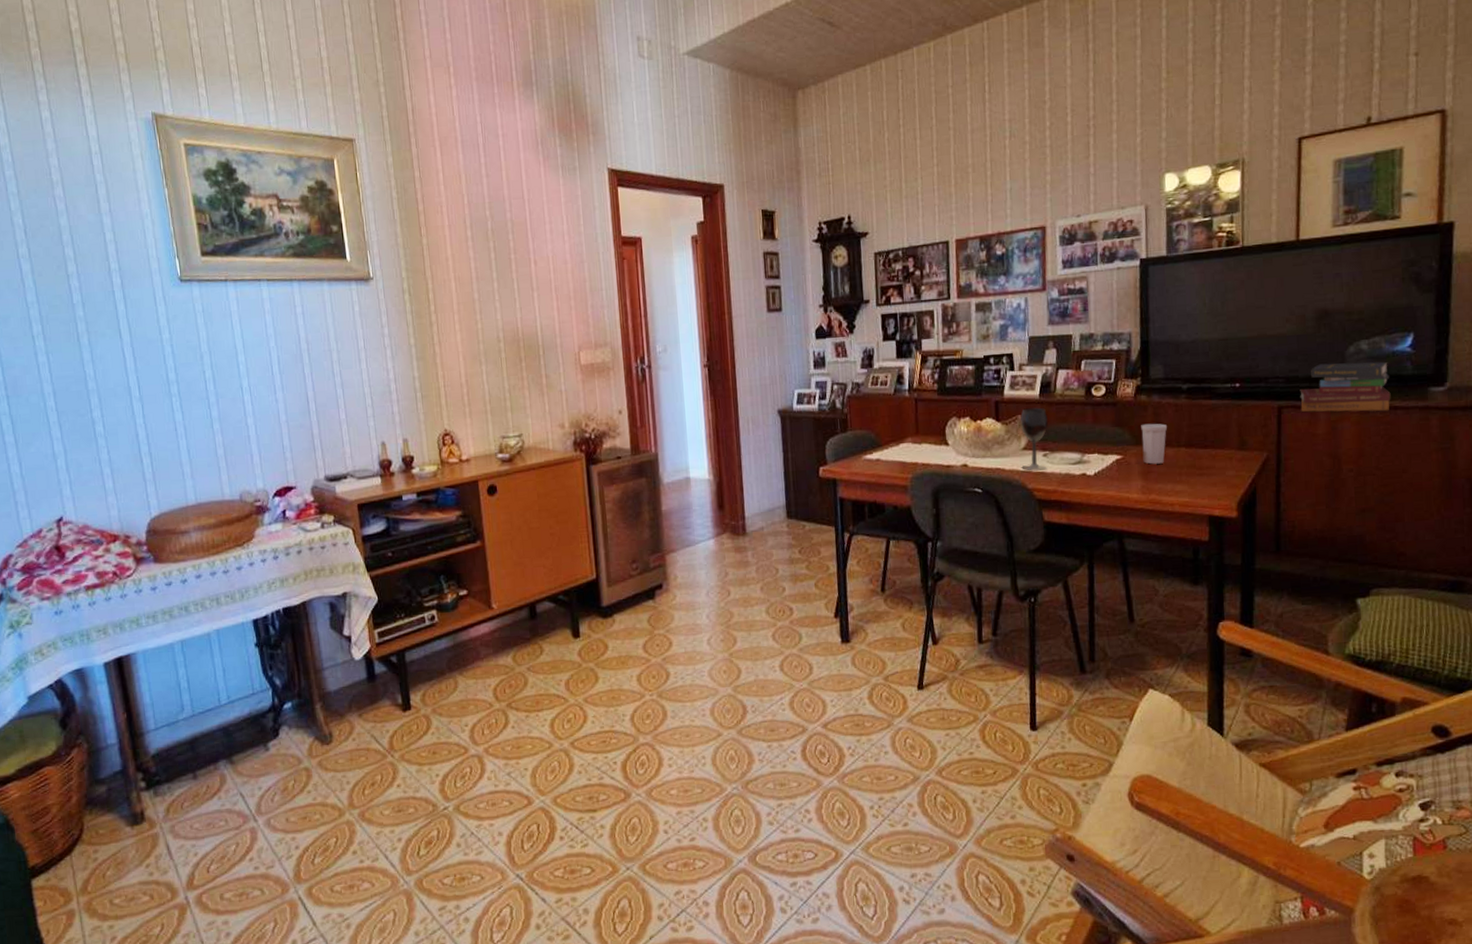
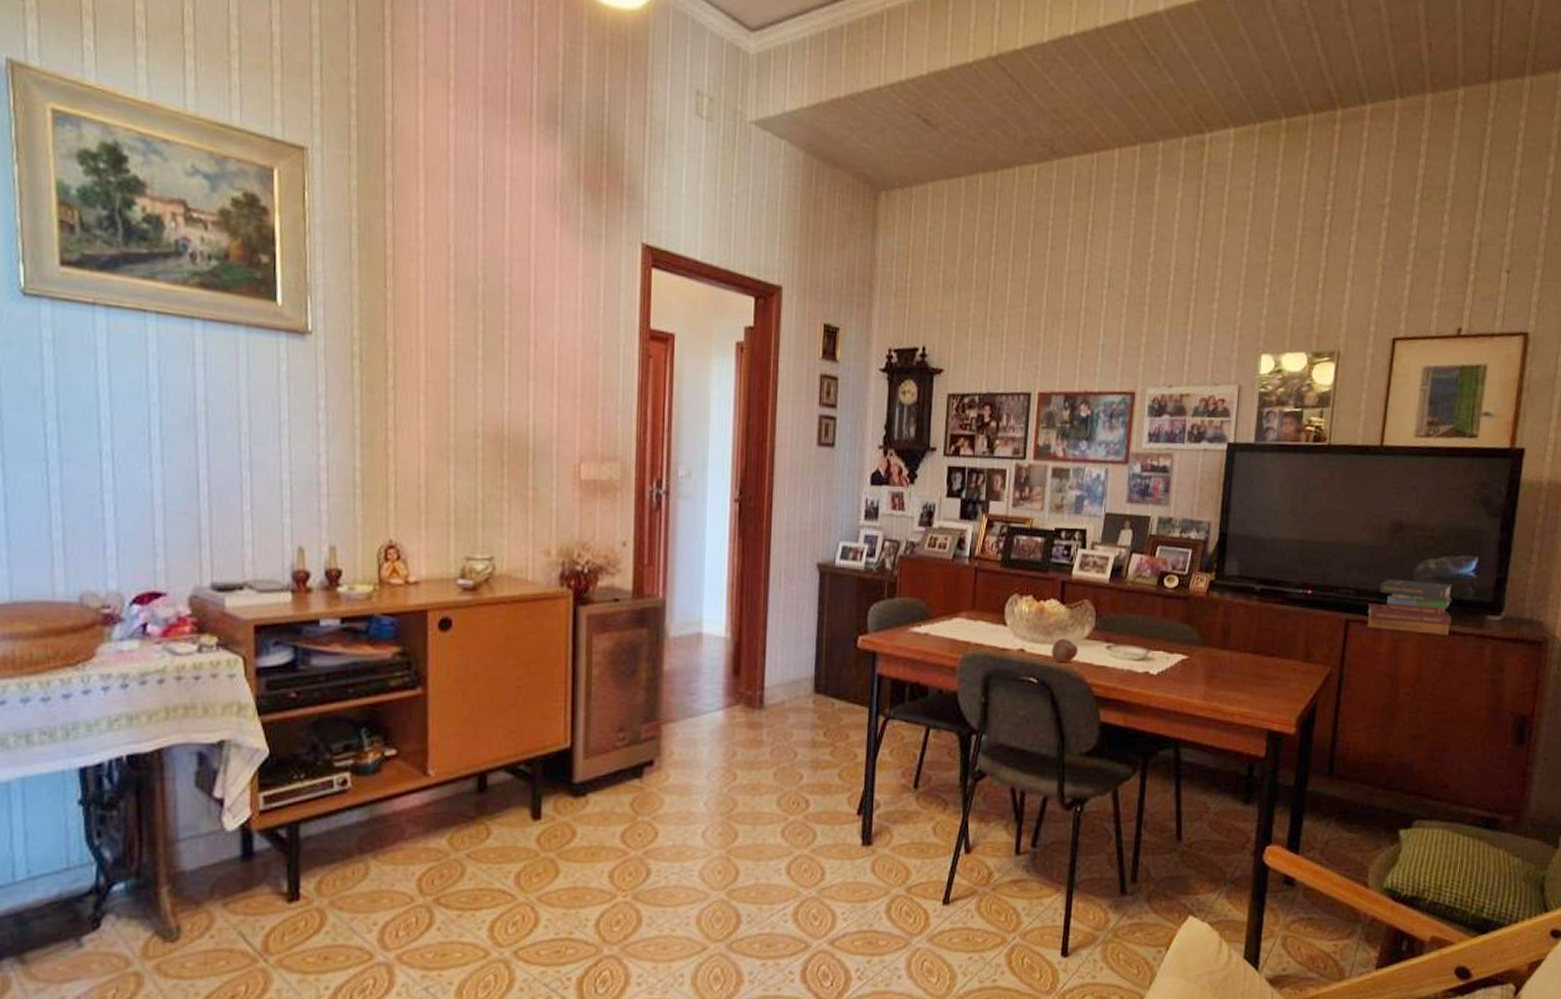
fruit: none [992,451,1017,473] -> present [1051,638,1079,663]
wine glass: present [1019,407,1048,471] -> none [1082,593,1116,664]
cup: present [1141,423,1168,464] -> none [1208,623,1237,669]

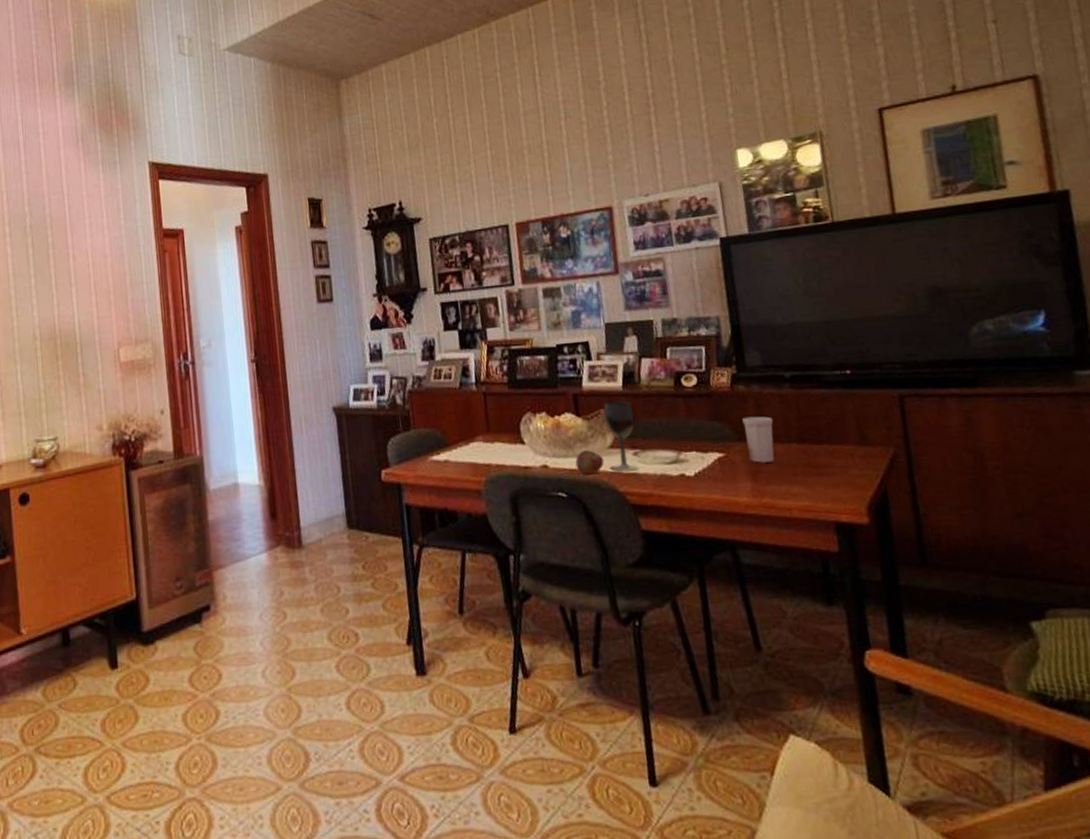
wine glass: none [1082,593,1116,664] -> present [603,400,639,472]
cup: none [1208,623,1237,669] -> present [742,416,775,463]
books: present [1367,579,1453,636] -> none [921,342,1031,401]

